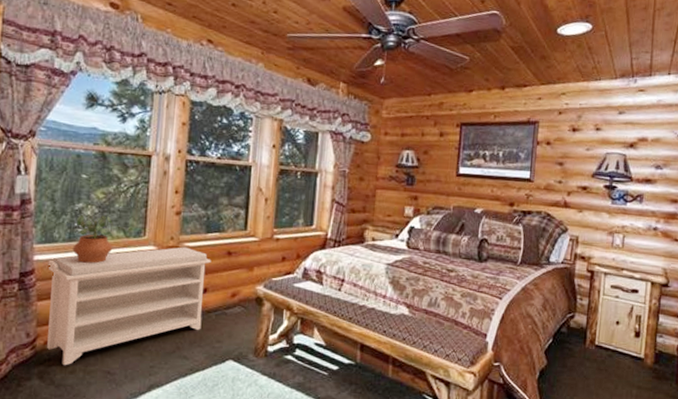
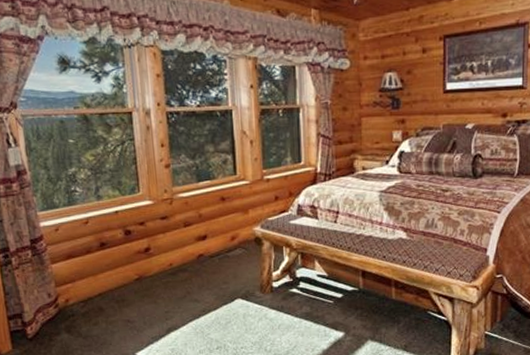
bench: present [46,247,211,366] -> none [53,198,207,319]
potted plant: present [72,214,114,263] -> none [71,177,112,224]

